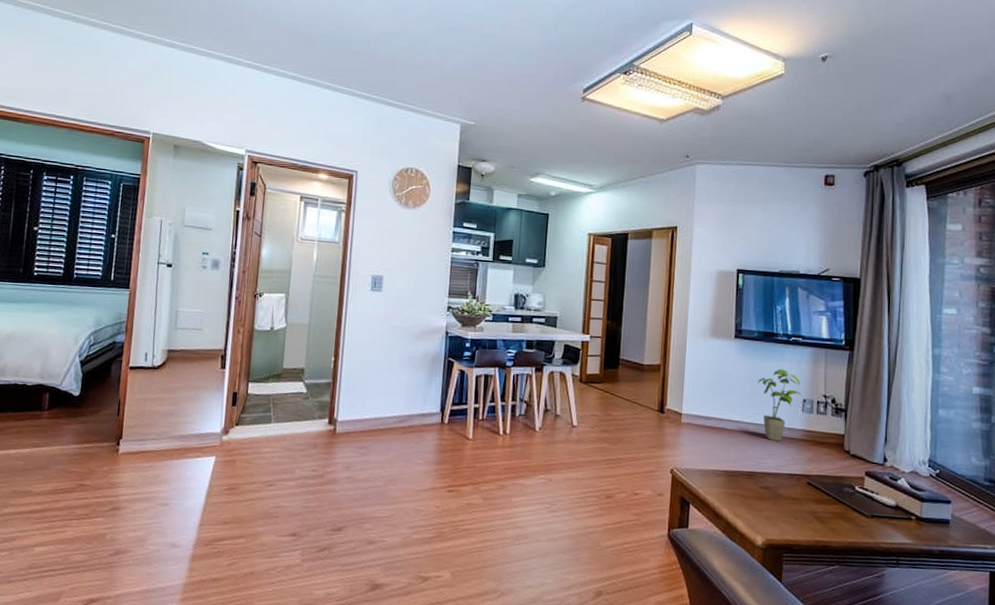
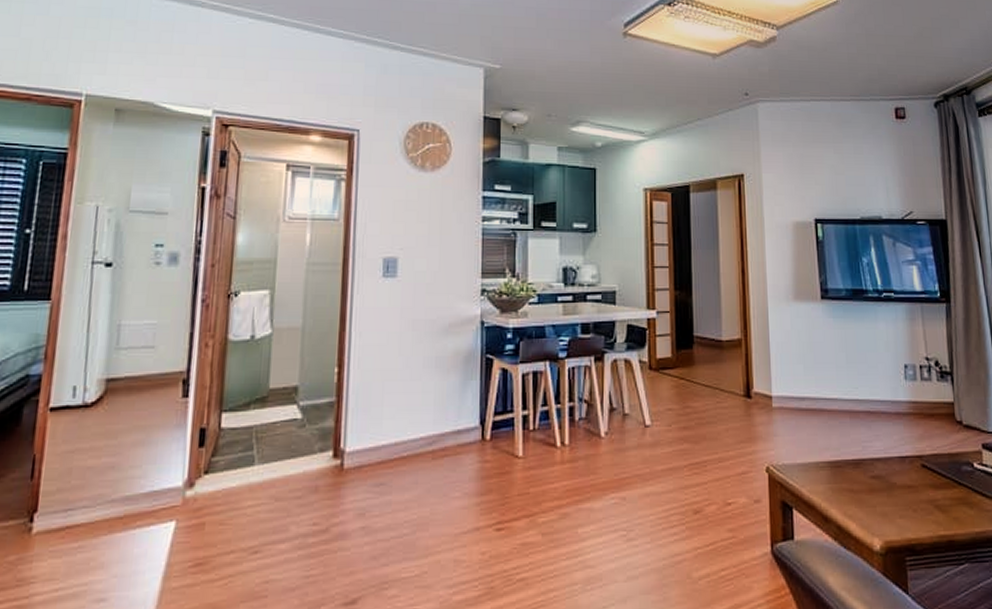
house plant: present [757,369,801,441] -> none [852,331,901,418]

